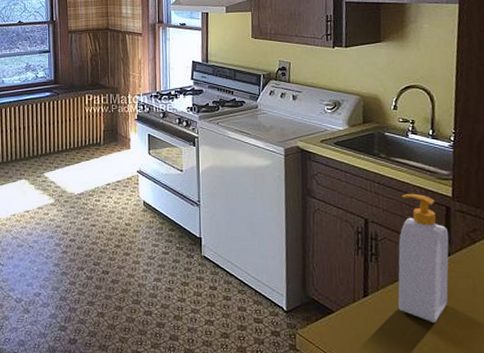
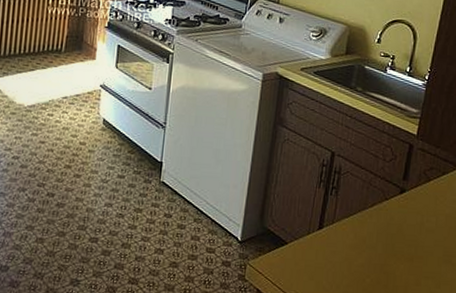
soap bottle: present [398,193,449,323] -> none [350,129,408,256]

